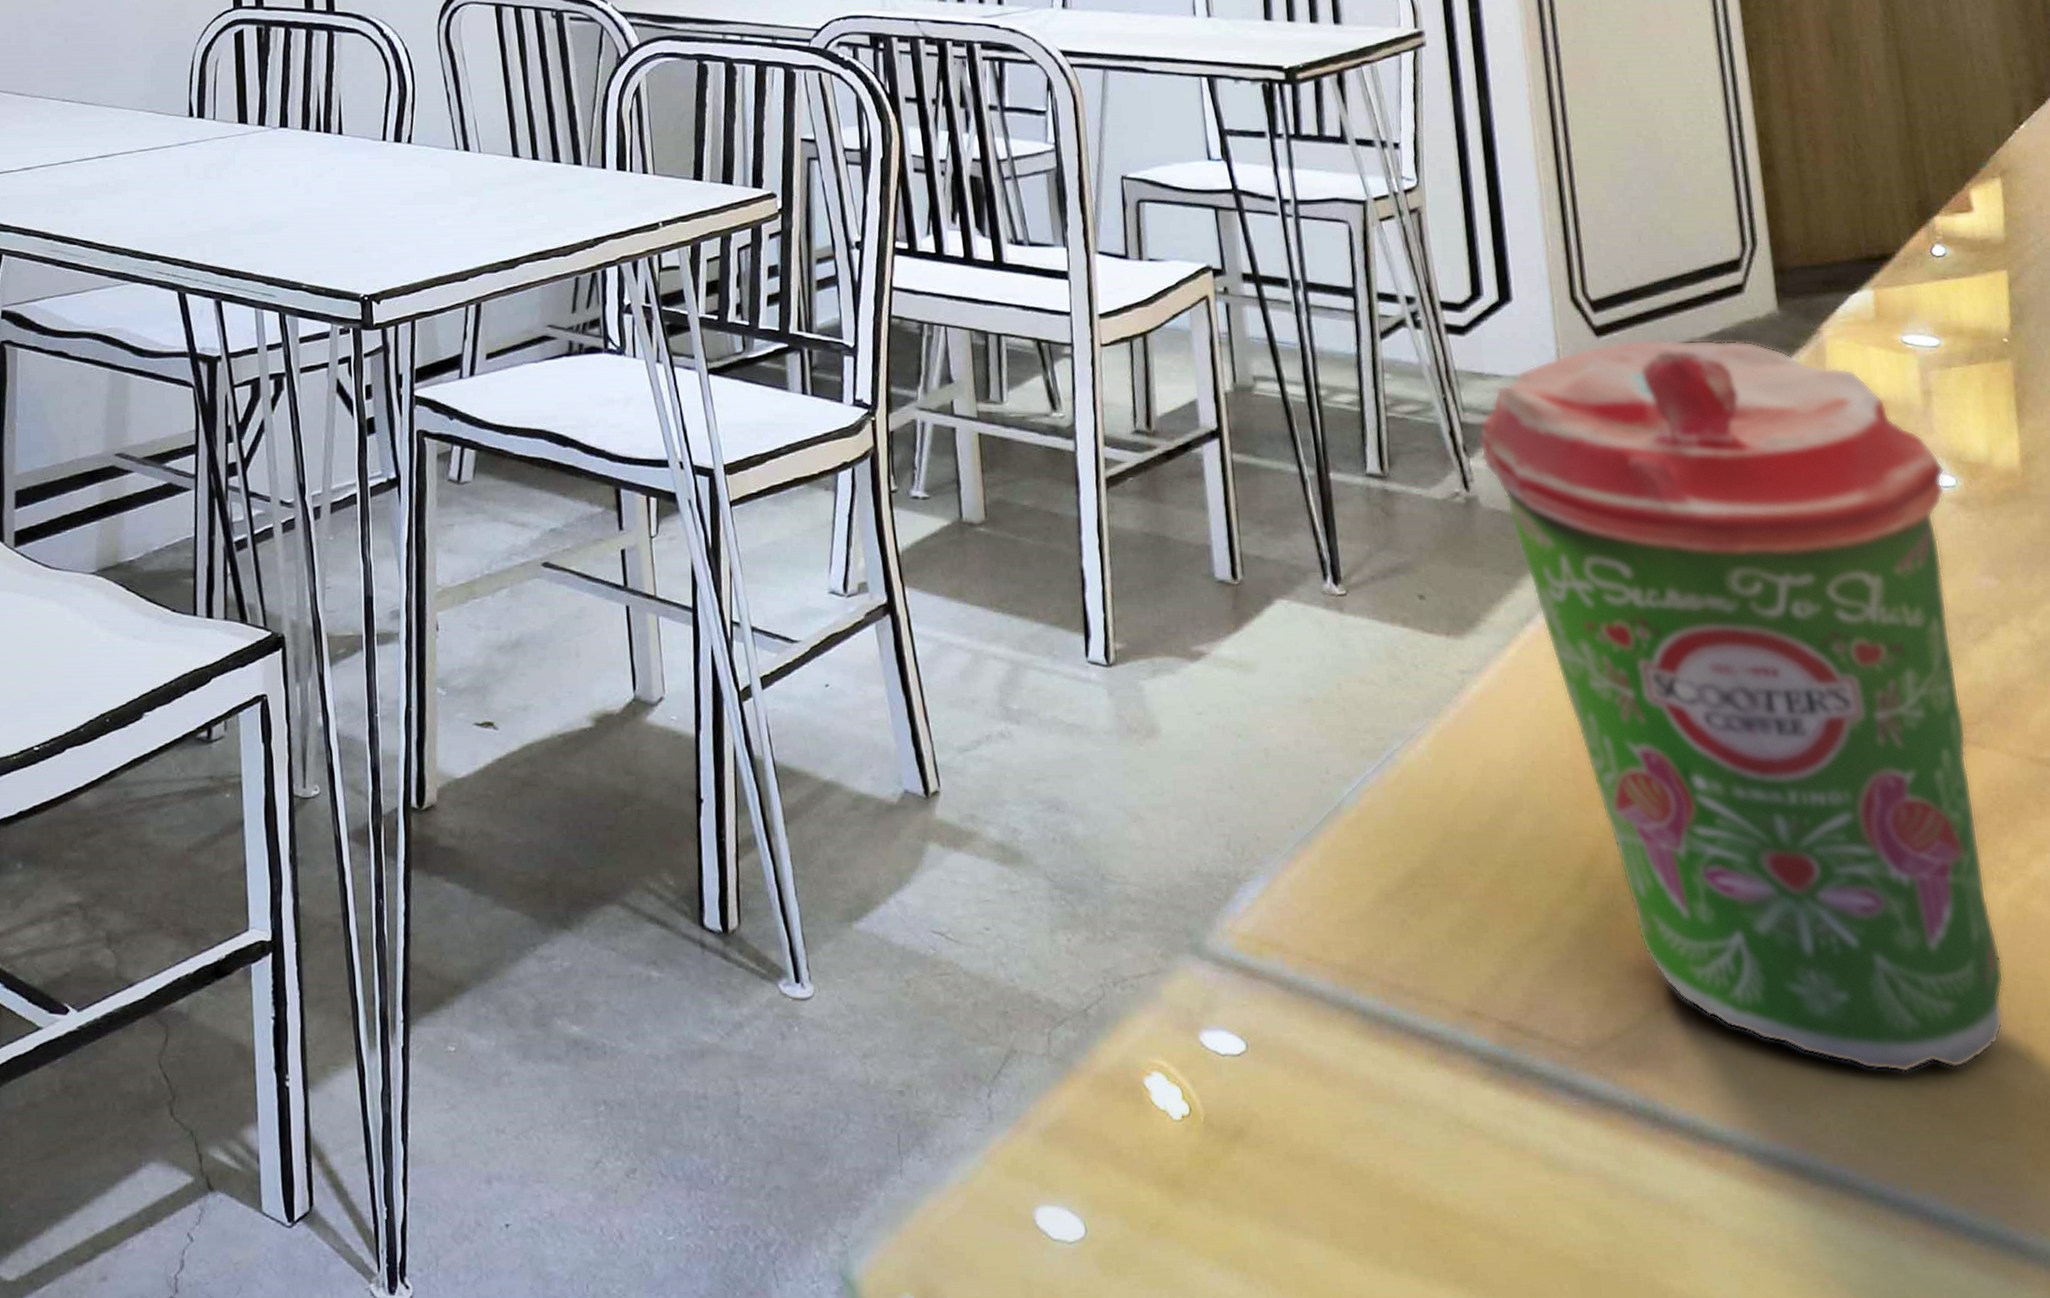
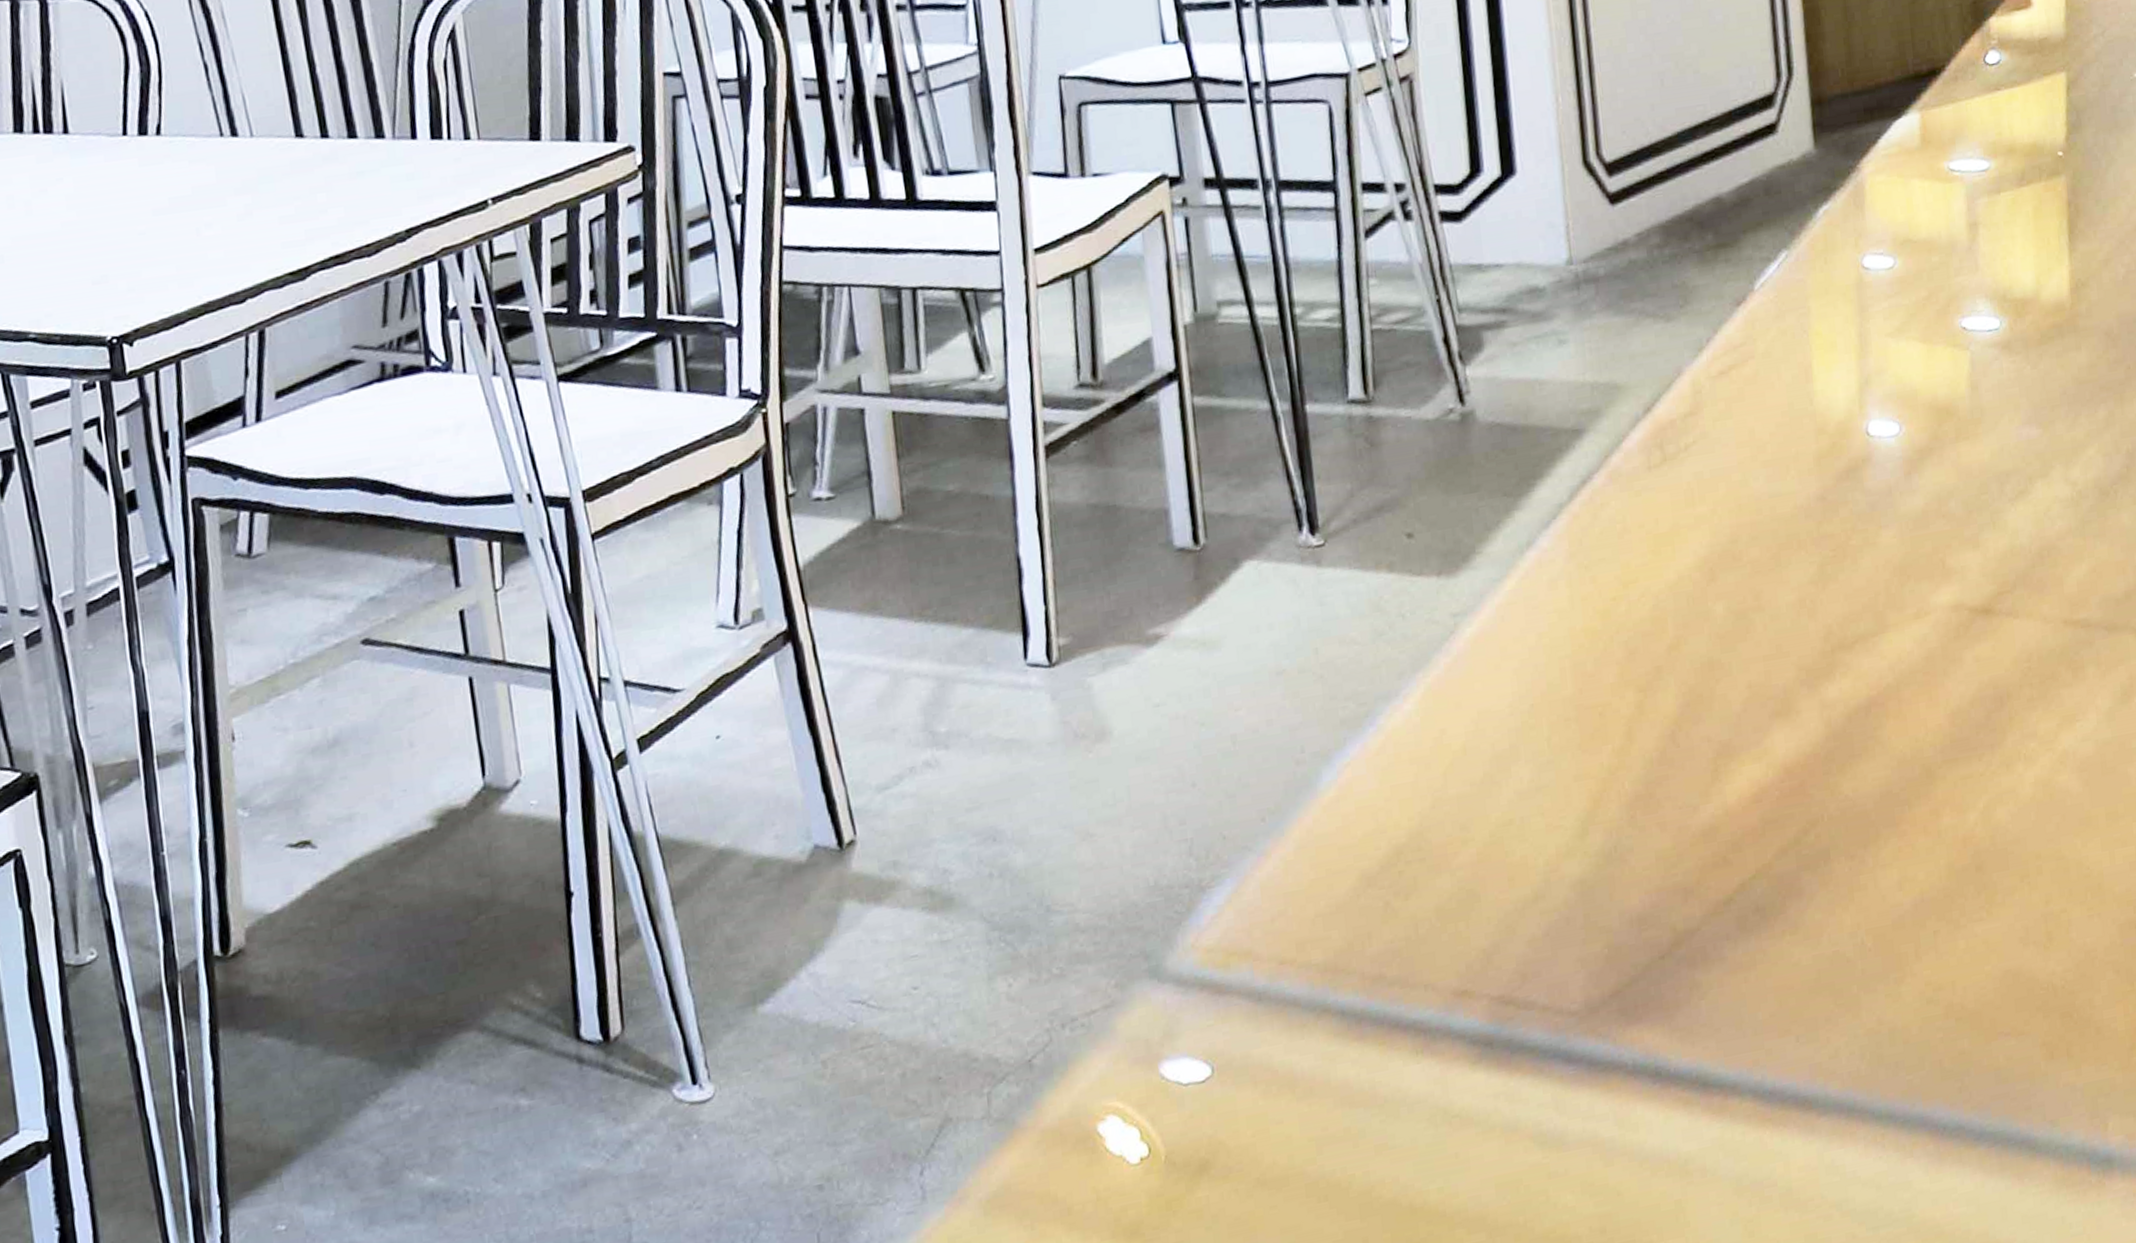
coffee cup: present [1478,339,2004,1074] -> none [1476,189,2026,984]

